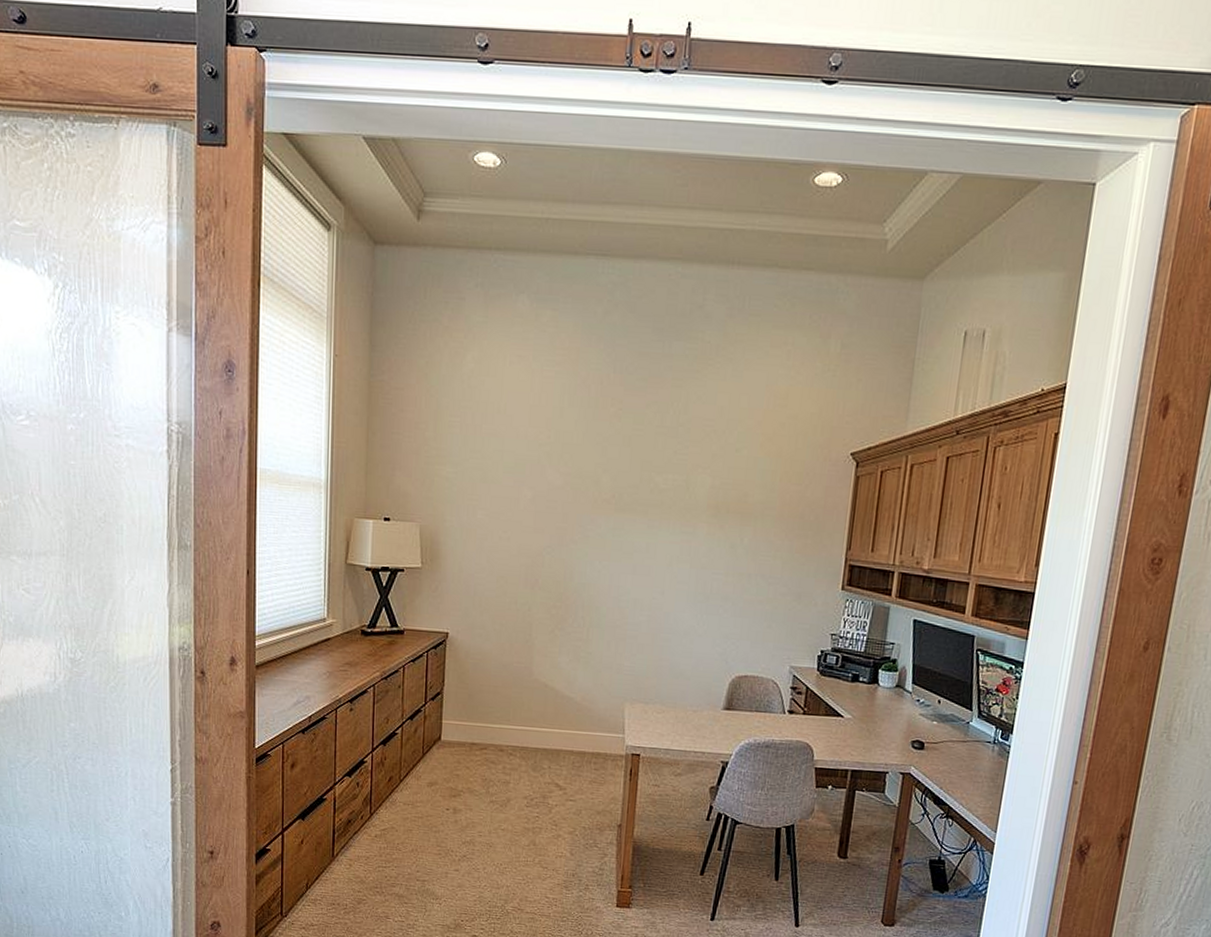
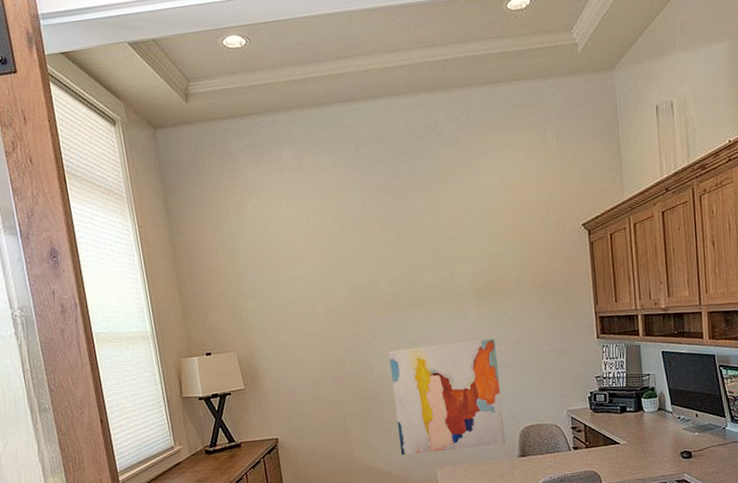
wall art: none [587,557,722,690] -> present [388,339,506,456]

